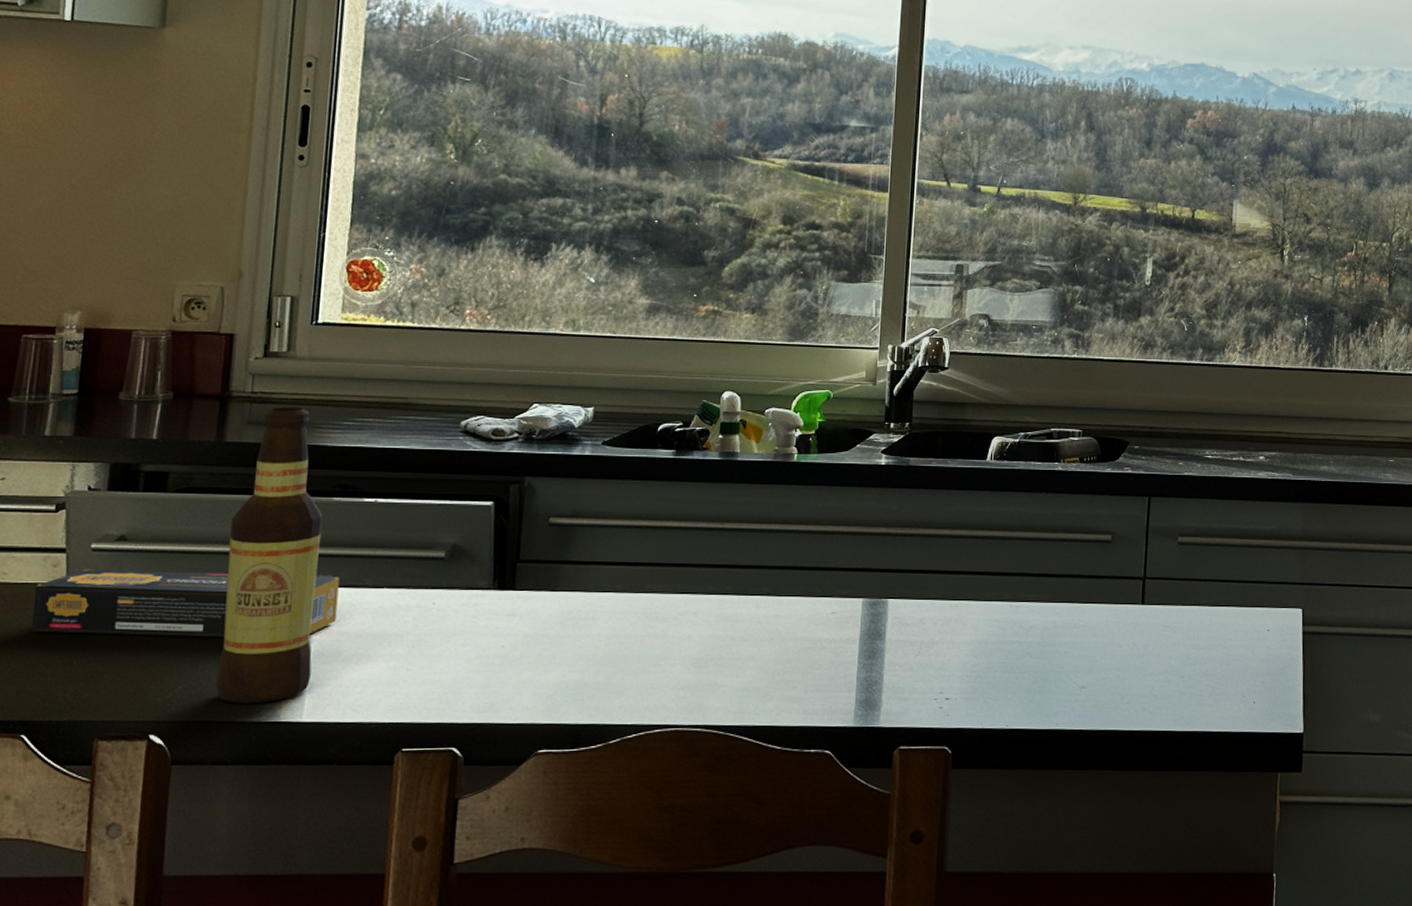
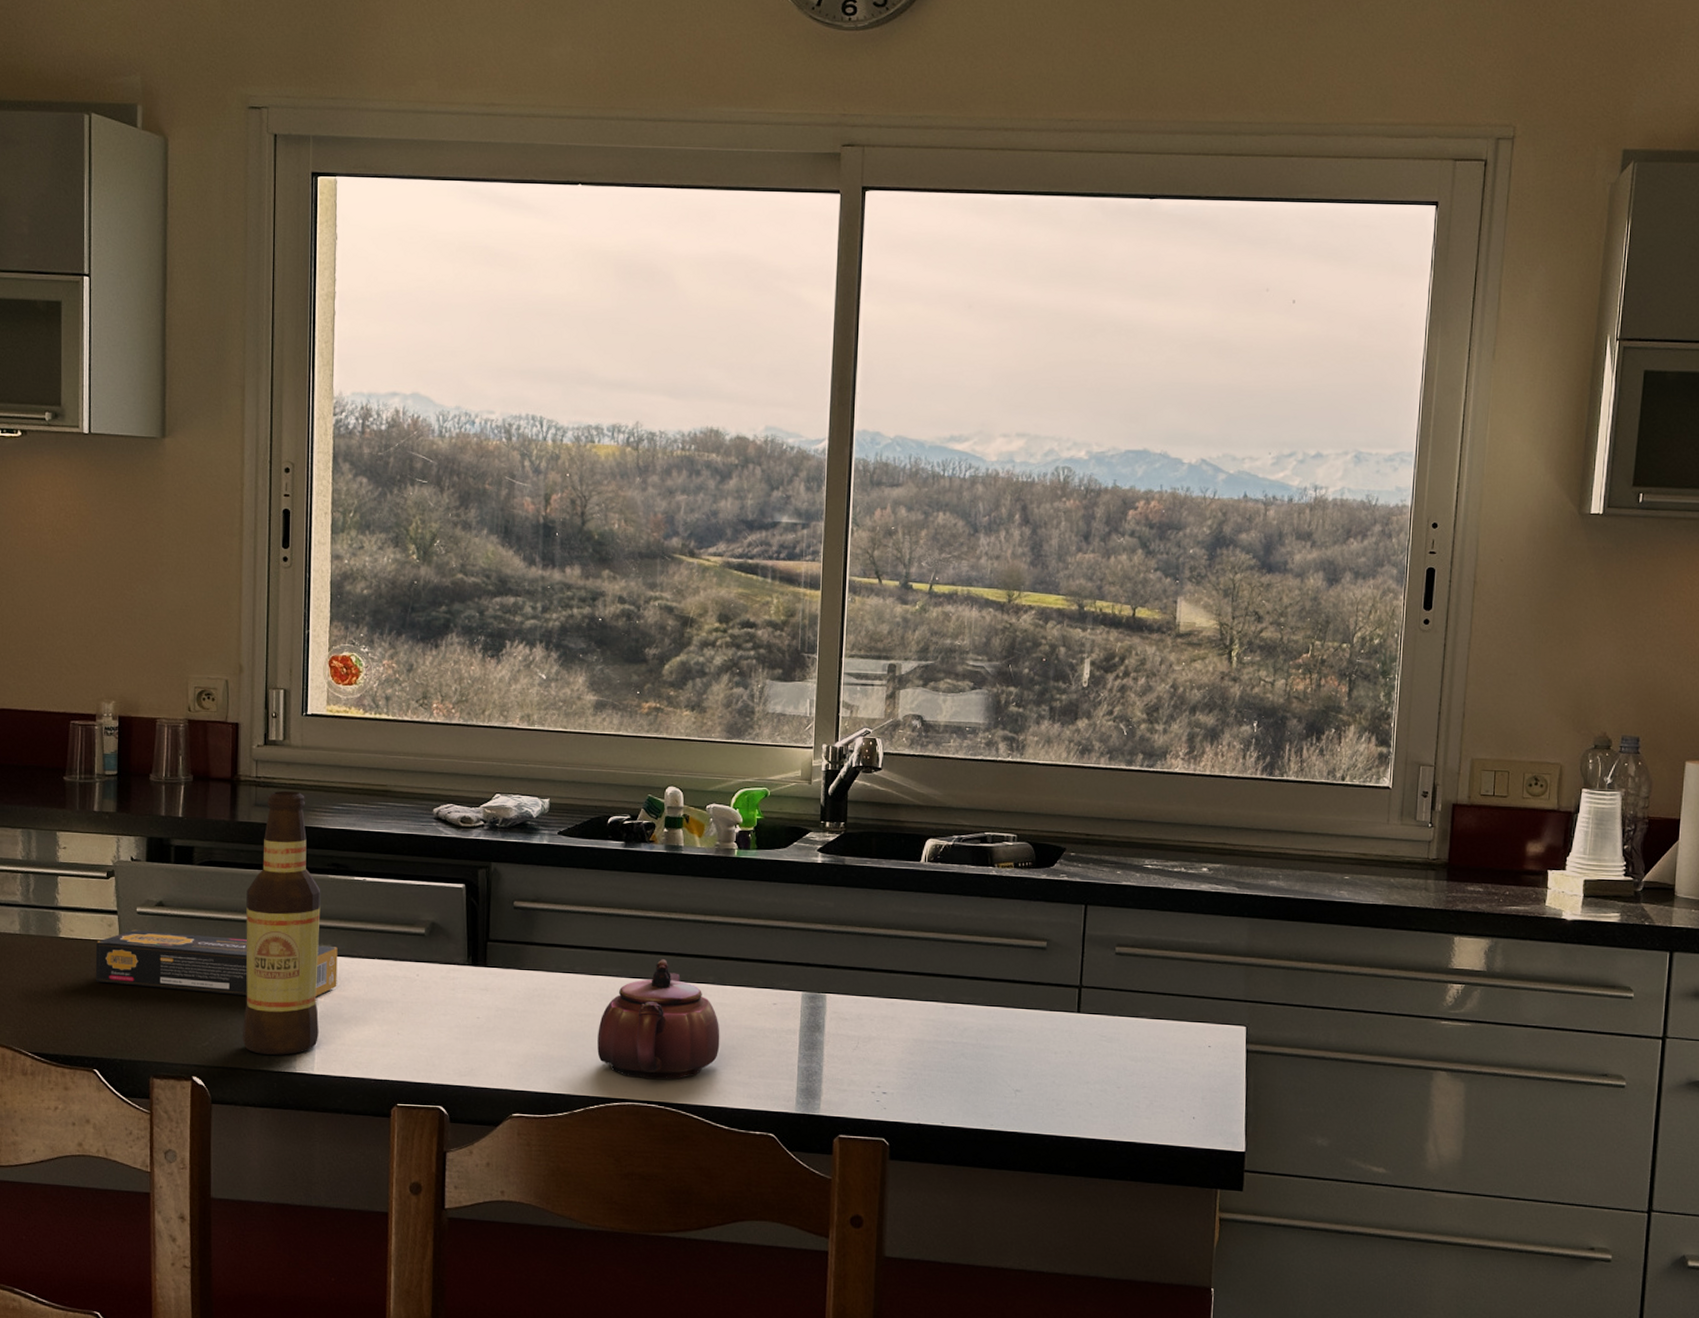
teapot: none [638,572,774,701] -> present [597,959,720,1080]

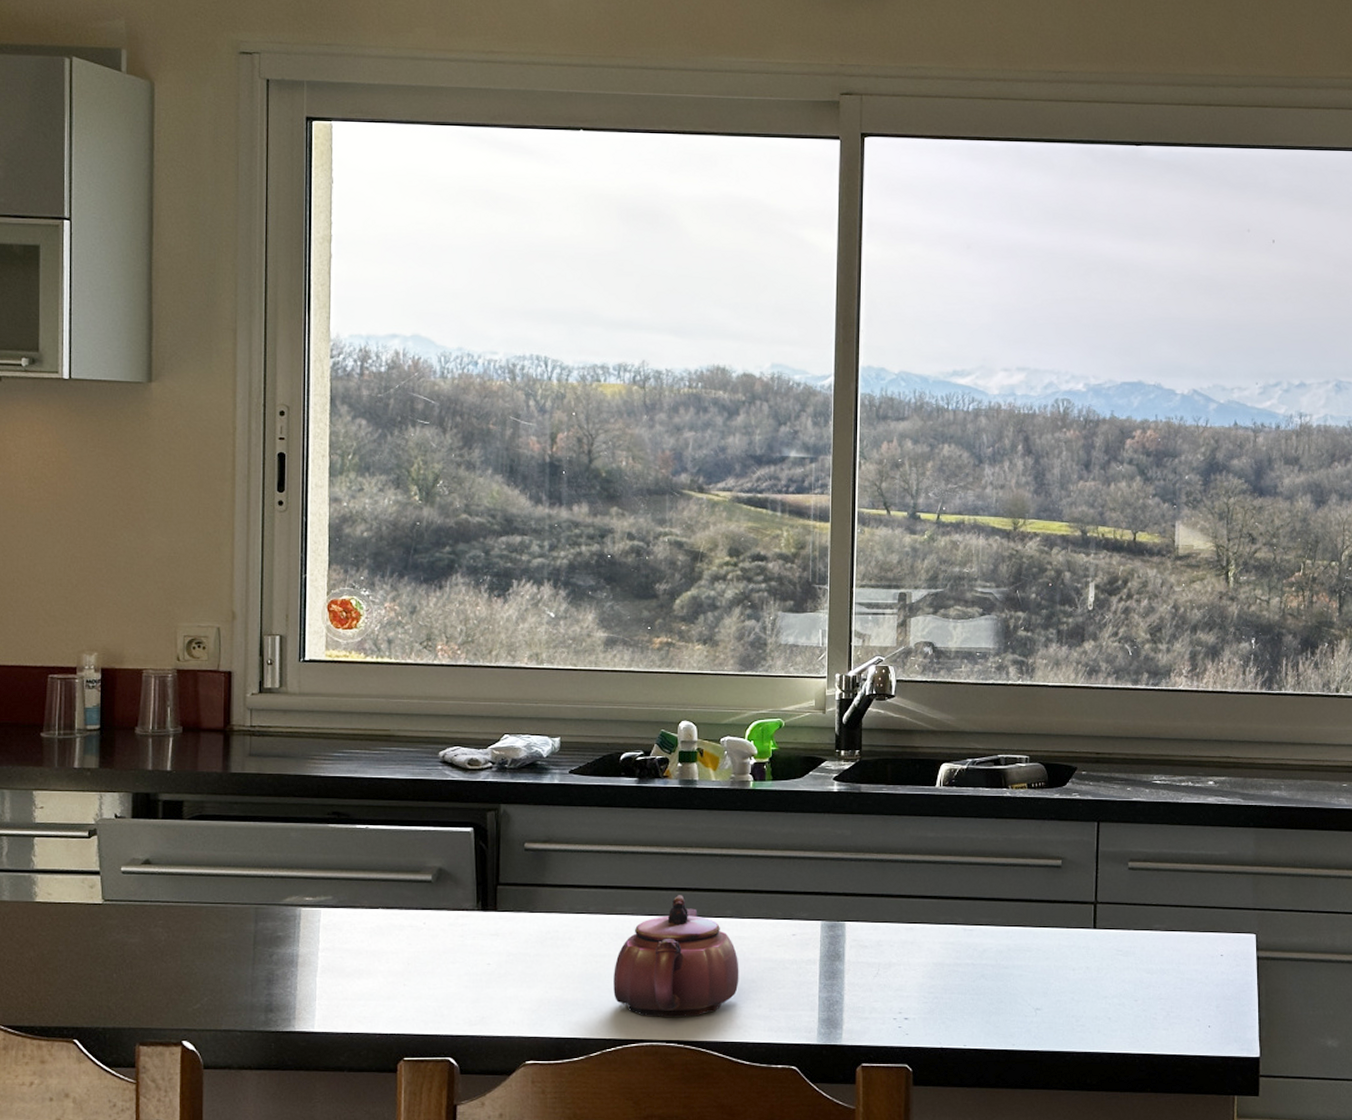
cookie box: present [96,929,338,996] -> none [76,889,339,953]
bottle: present [242,790,321,1055] -> none [236,739,321,1014]

